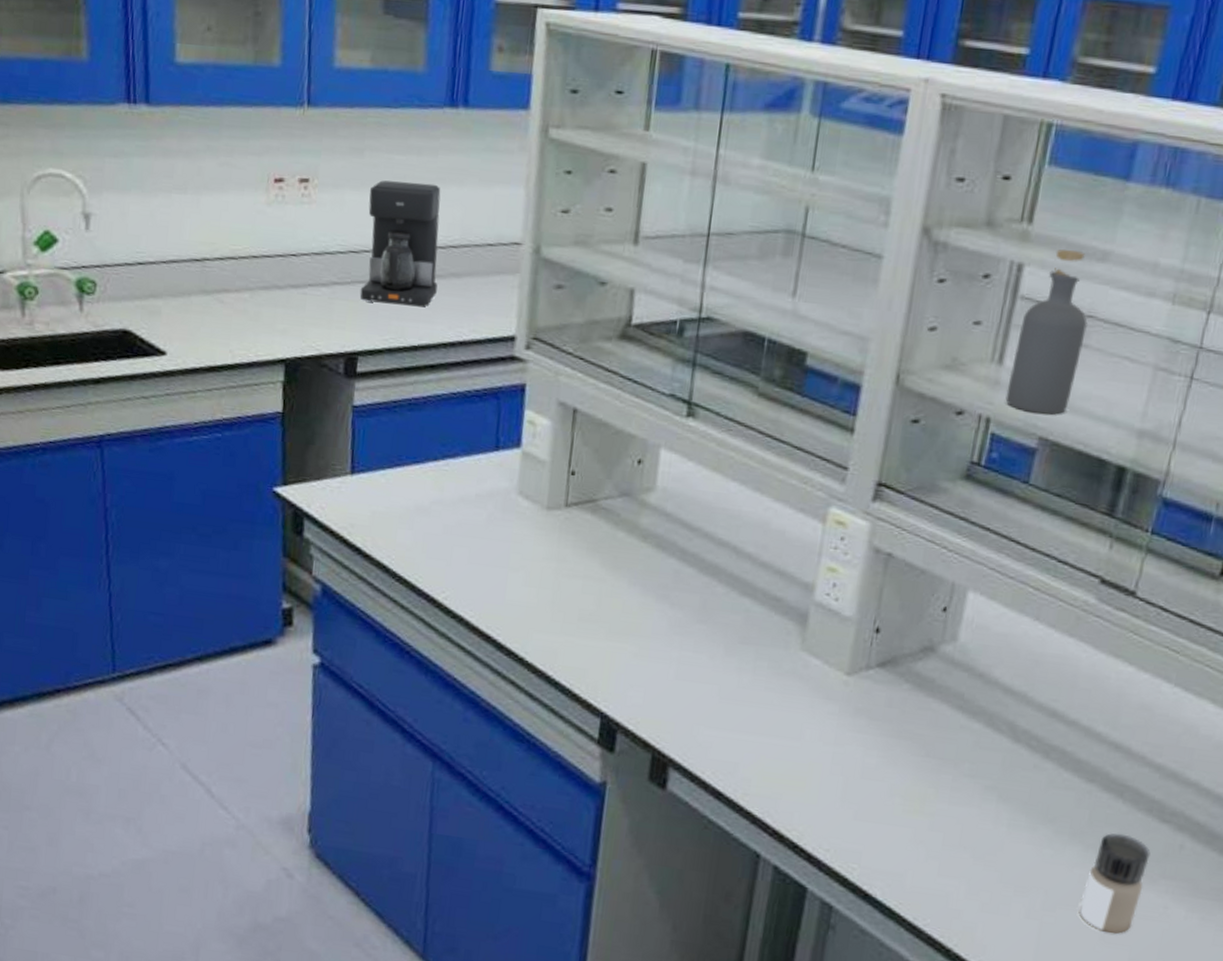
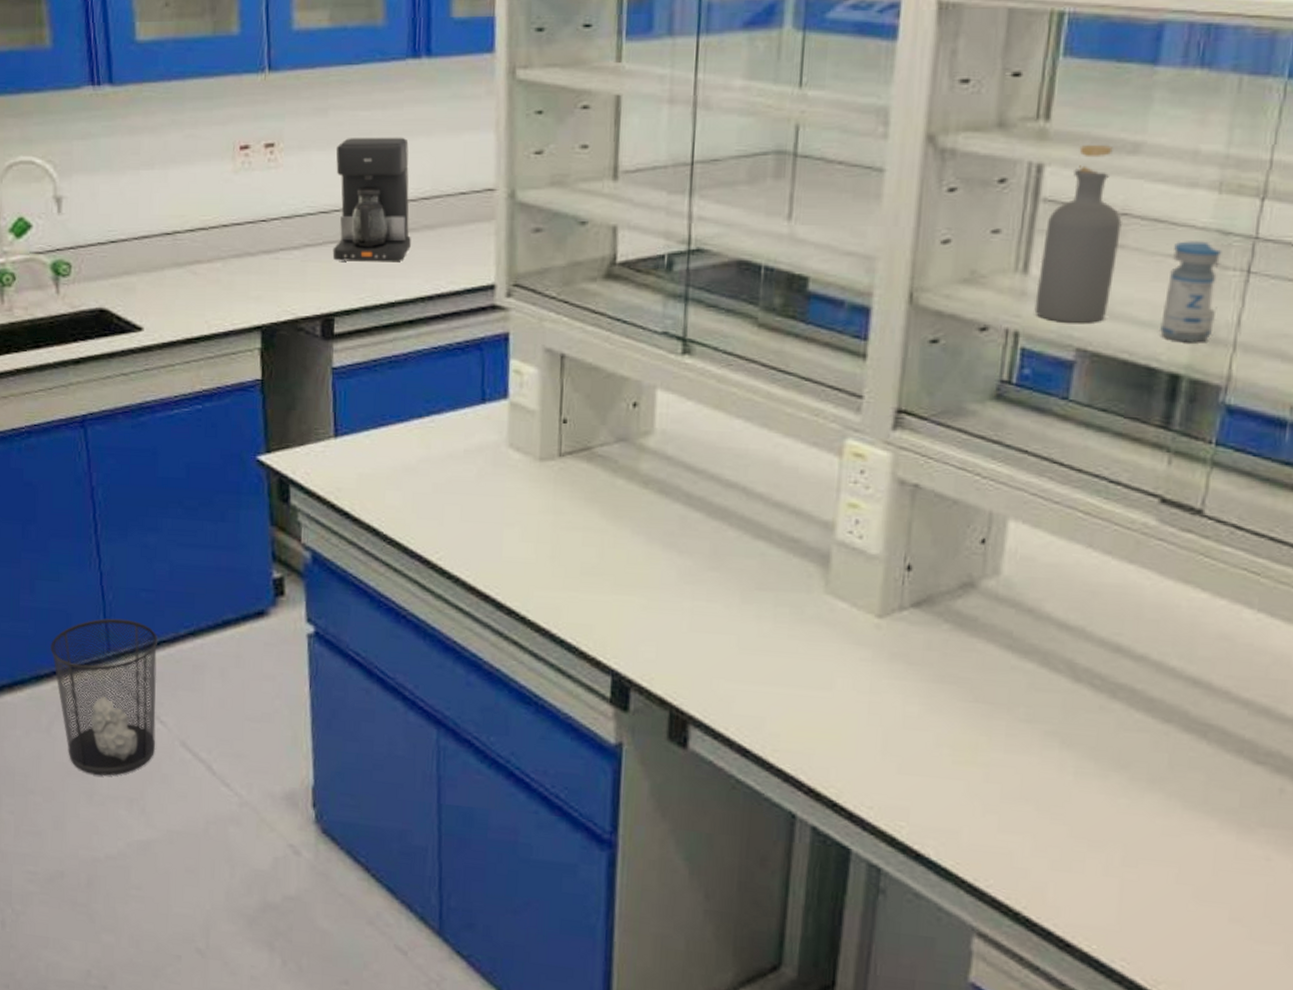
waste bin: none [54,639,165,795] -> present [50,618,158,776]
bottle: present [1079,833,1151,934] -> none [1165,778,1245,891]
medicine bottle: none [1111,345,1171,440] -> present [1158,241,1222,343]

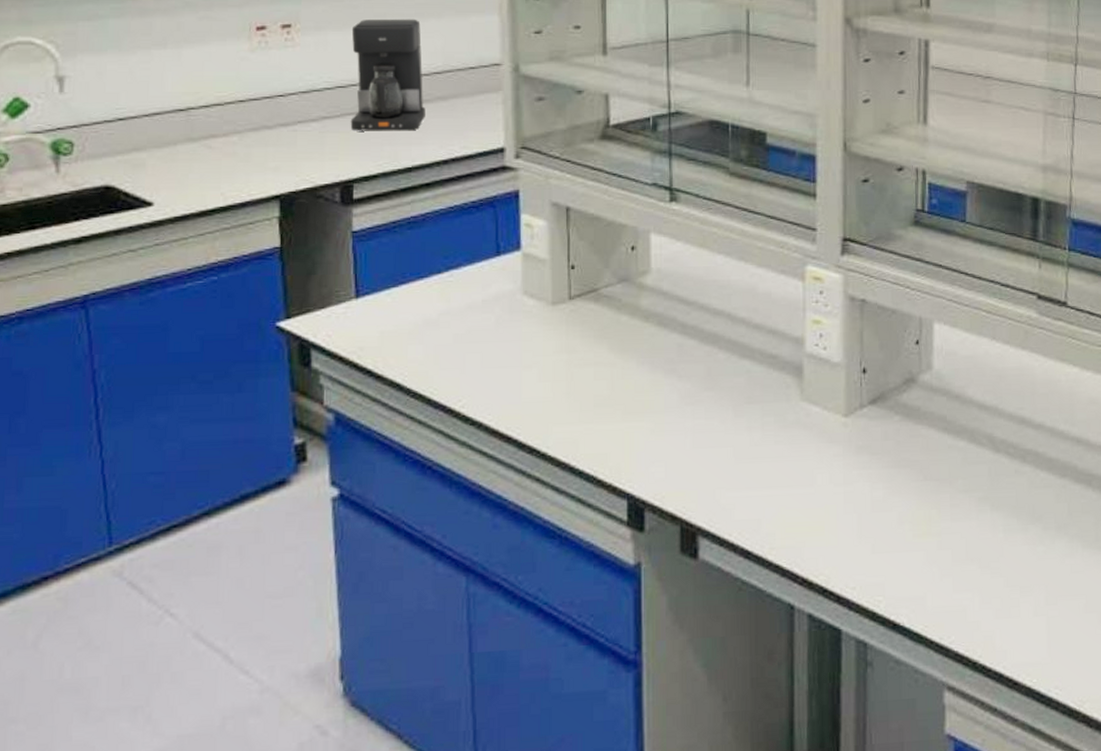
waste bin: present [50,618,158,776] -> none [40,507,168,687]
bottle: present [1034,145,1122,323] -> none [934,26,987,161]
medicine bottle: present [1158,241,1222,343] -> none [1020,96,1057,173]

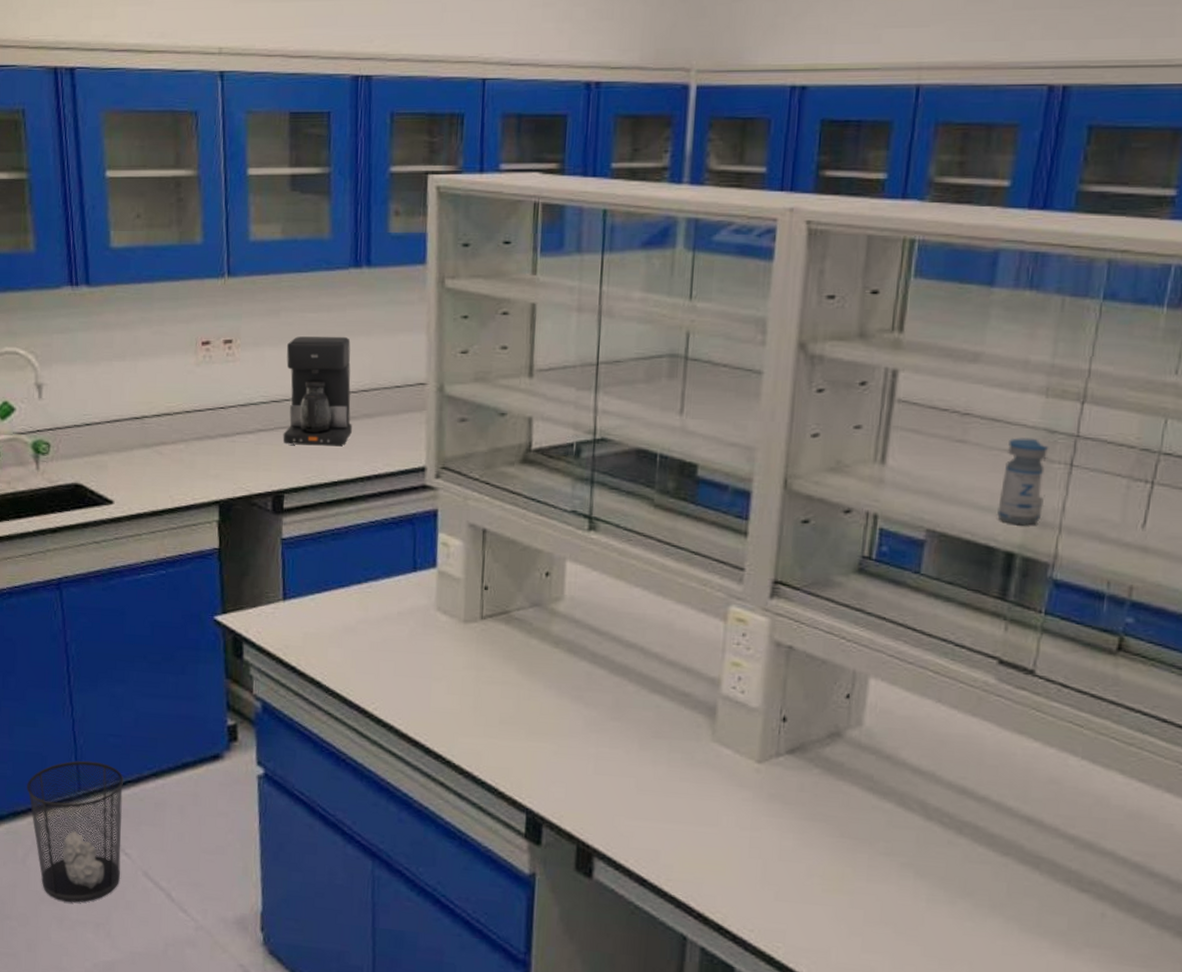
waste bin: none [40,507,168,687] -> present [27,760,124,903]
medicine bottle: none [1020,96,1057,173] -> present [996,437,1049,526]

